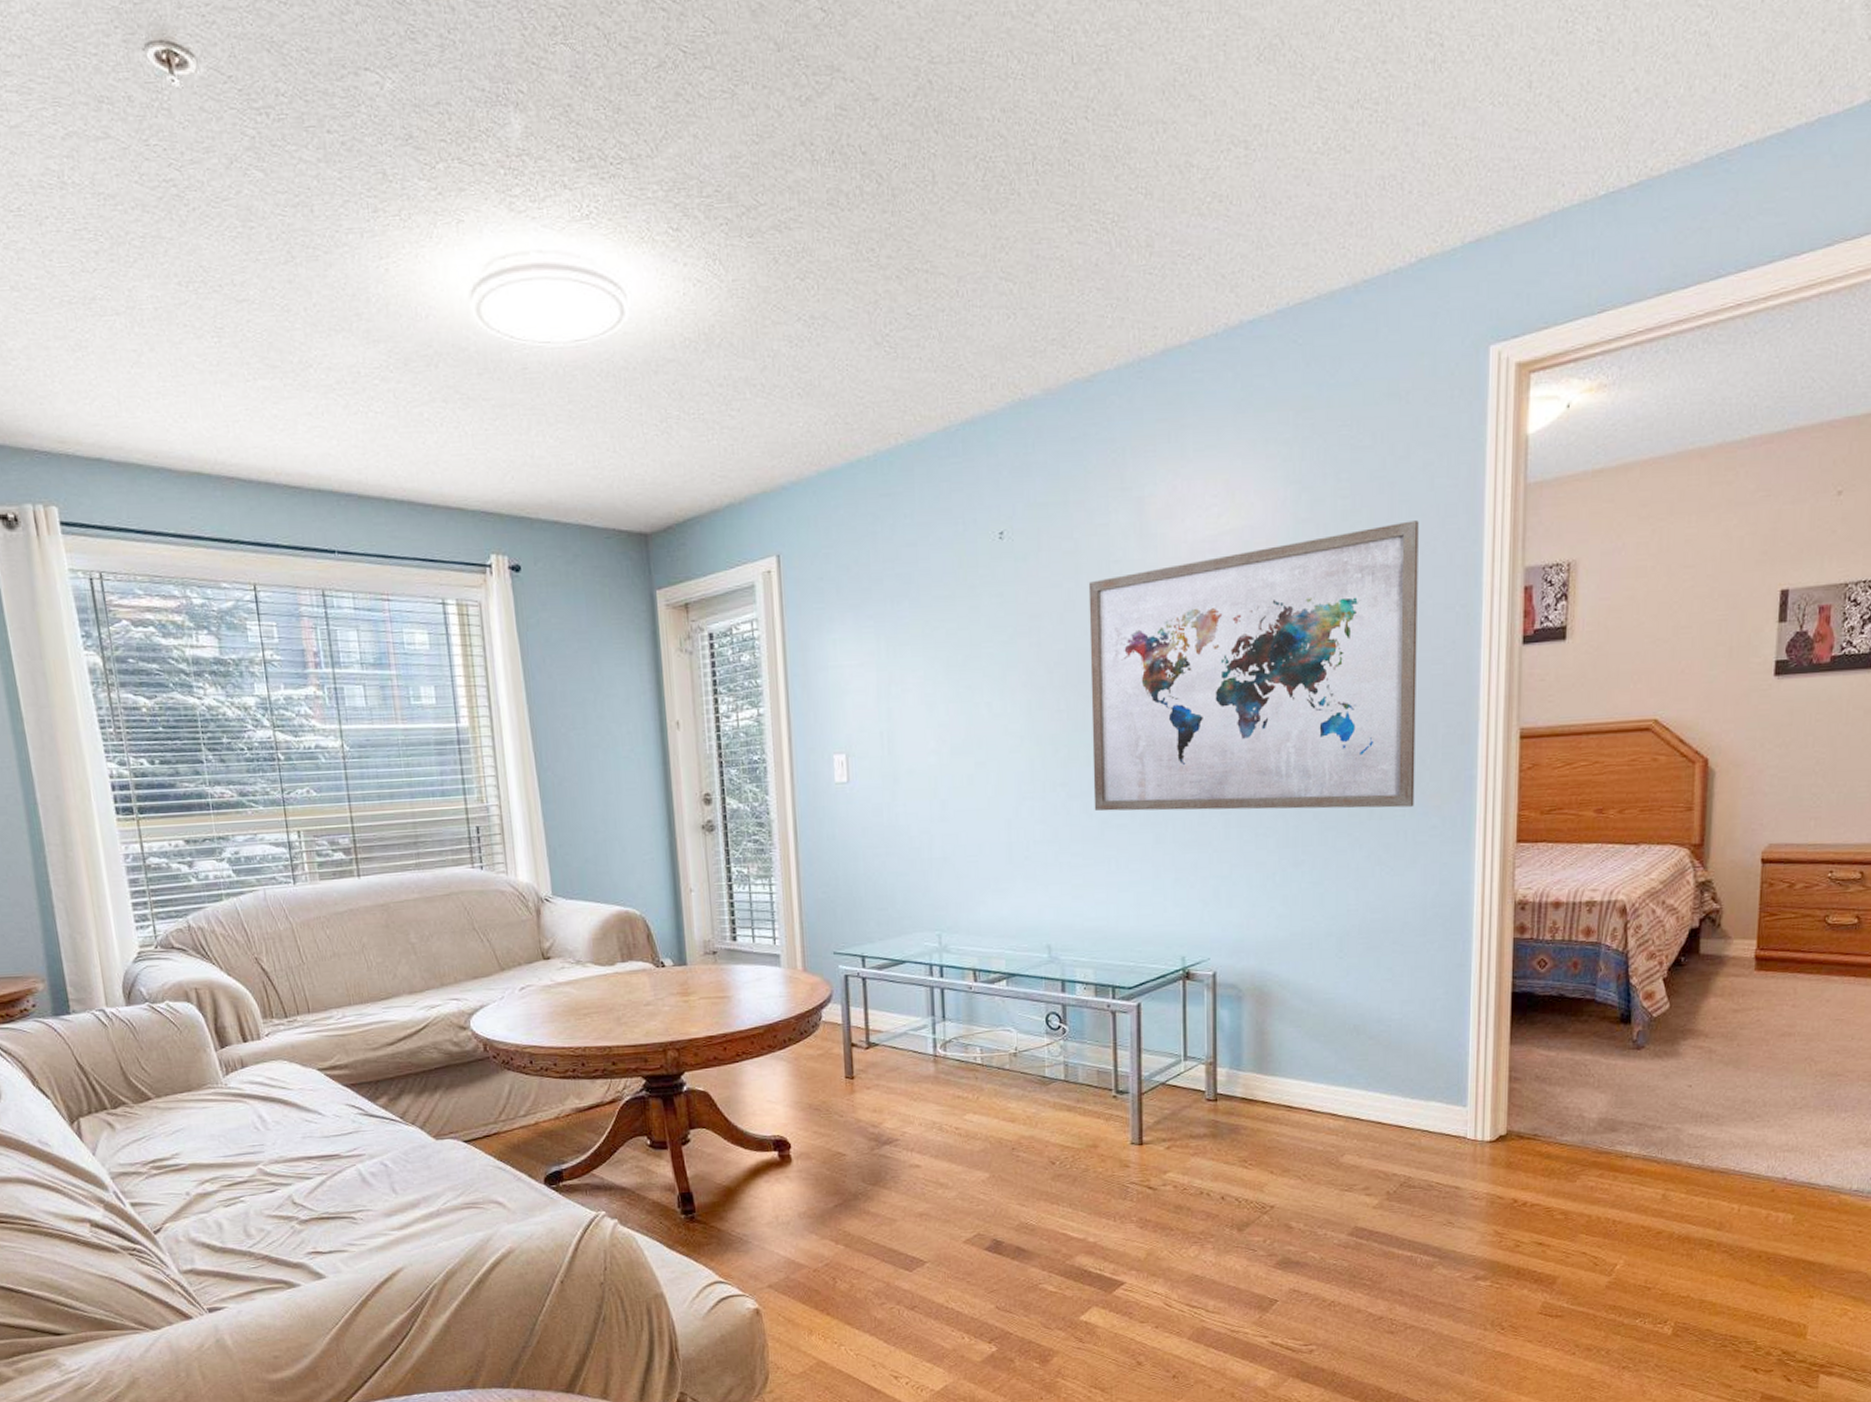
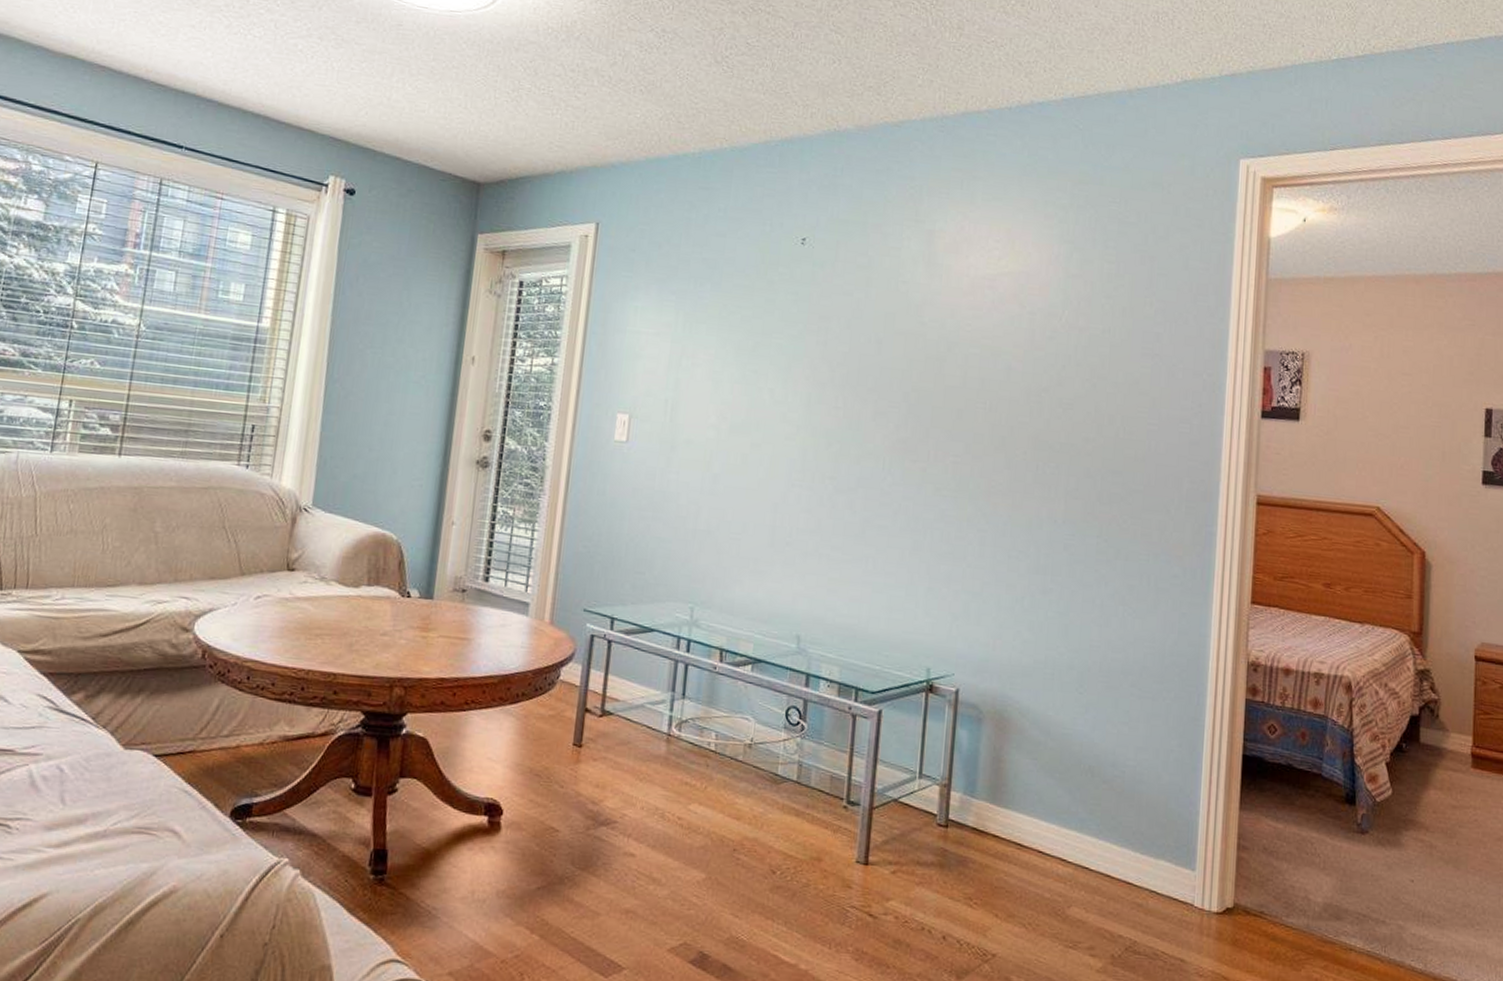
wall art: present [1088,520,1419,811] -> none [858,292,1174,553]

